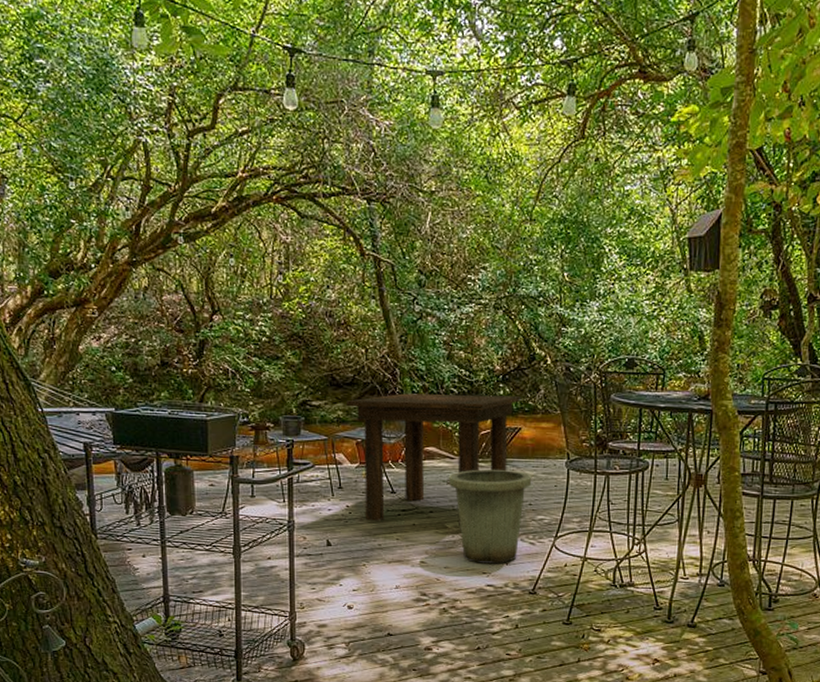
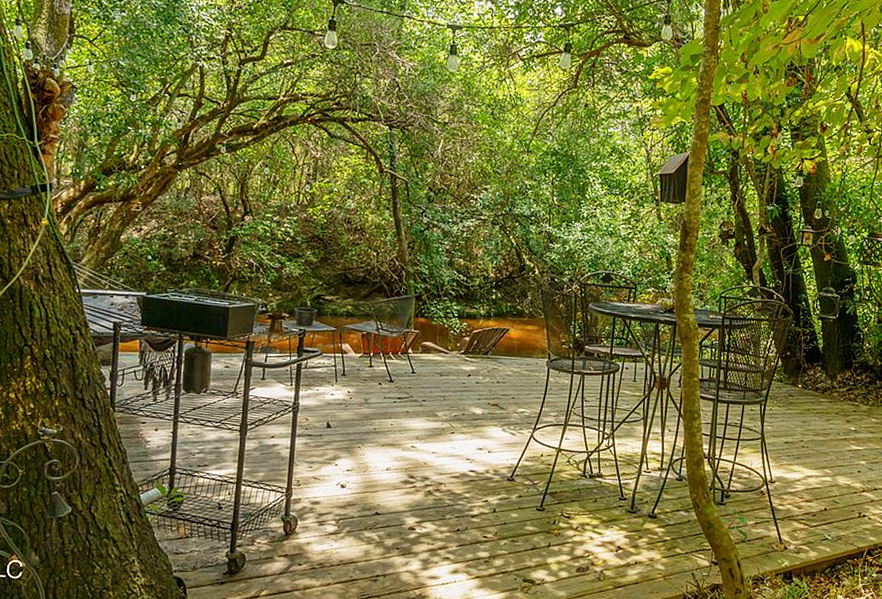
dining table: present [346,393,522,527] -> none [356,293,511,416]
trash can: present [449,469,532,564] -> none [442,364,517,452]

